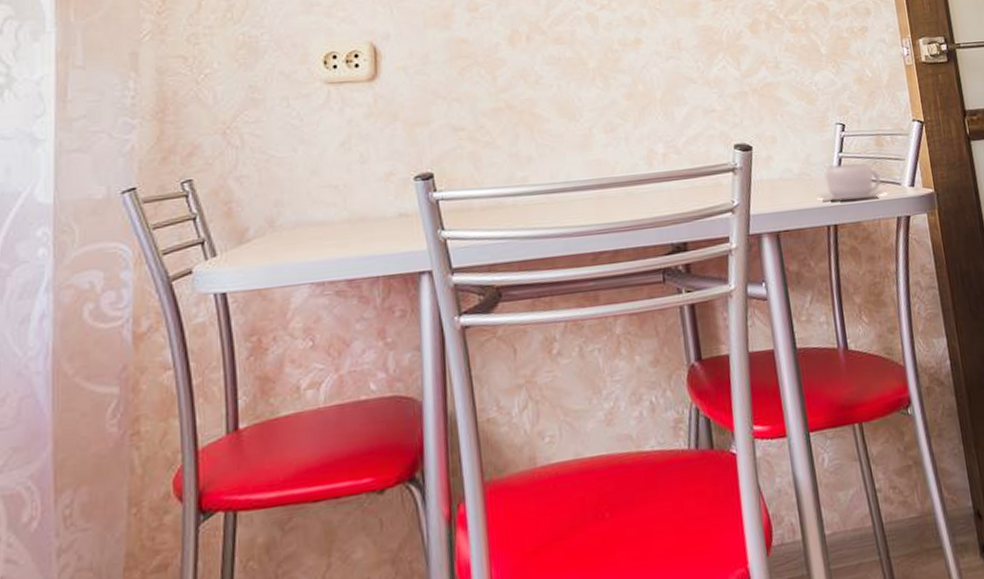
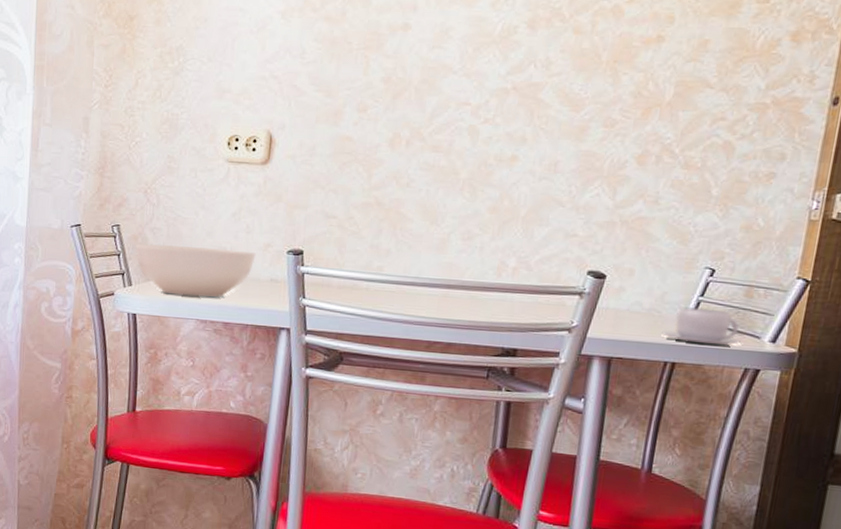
bowl: none [217,184,377,257] -> present [135,243,256,298]

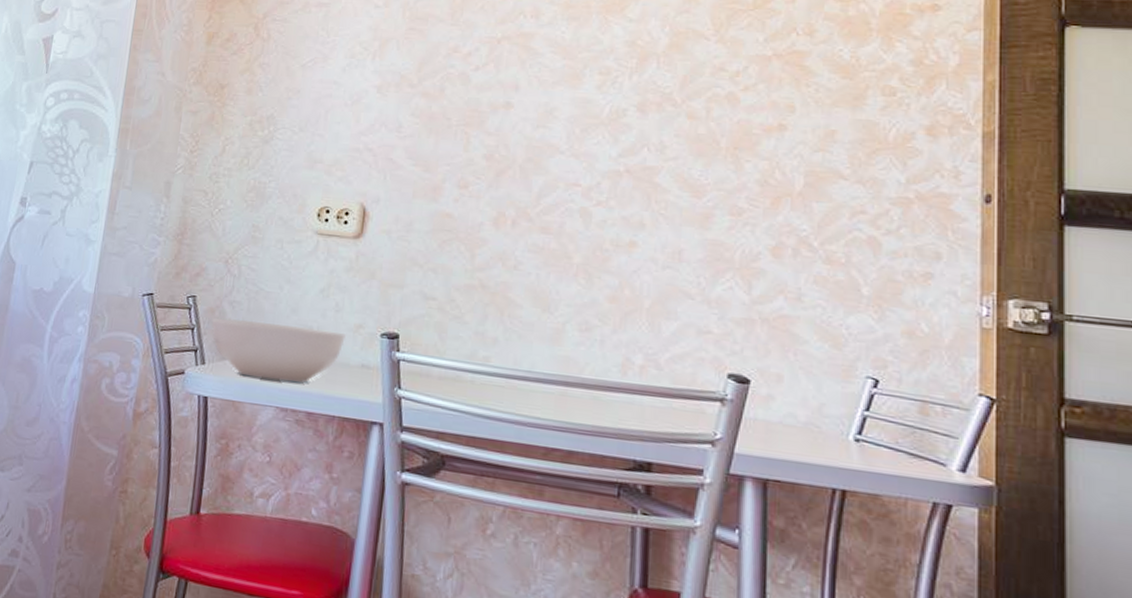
teacup: present [662,307,741,346] -> none [825,422,923,473]

